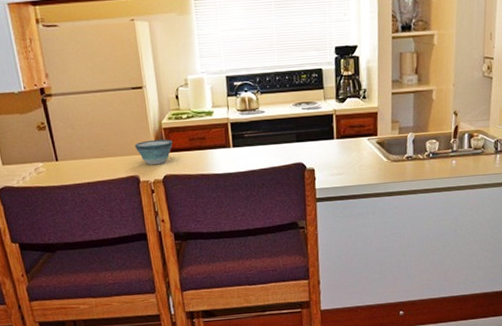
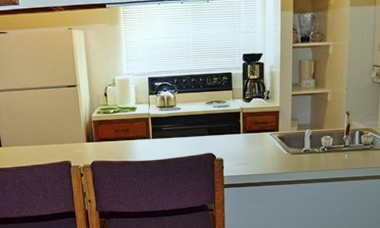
bowl: present [134,139,173,165] -> none [67,130,101,152]

